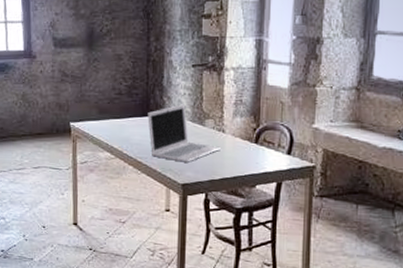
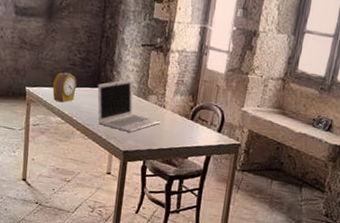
alarm clock: none [98,102,125,136] -> present [52,72,77,103]

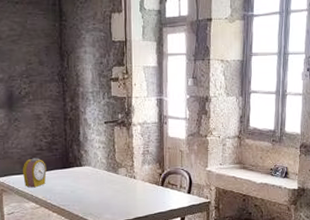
laptop: present [97,79,162,132] -> none [67,156,134,207]

